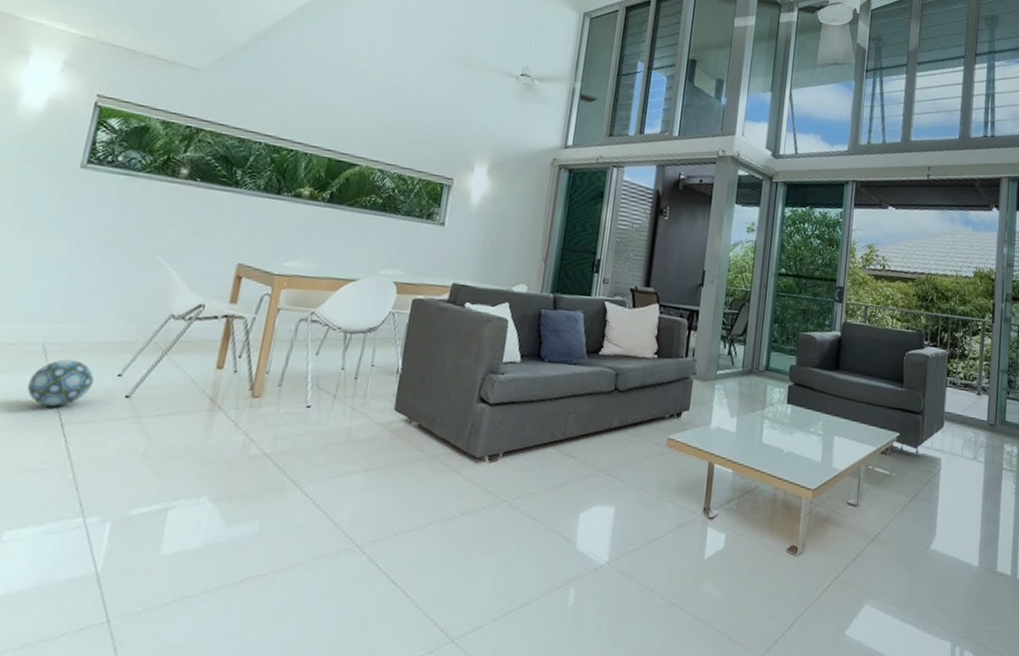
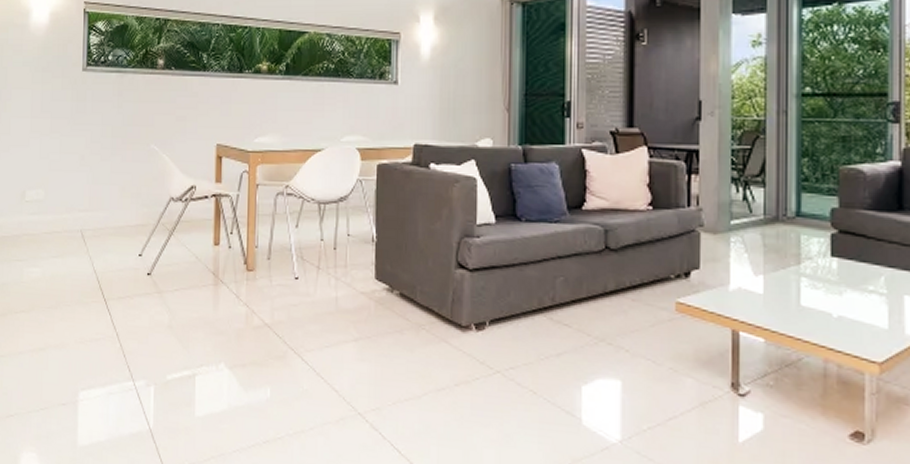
ball: present [27,359,94,407] -> none [75,243,121,285]

